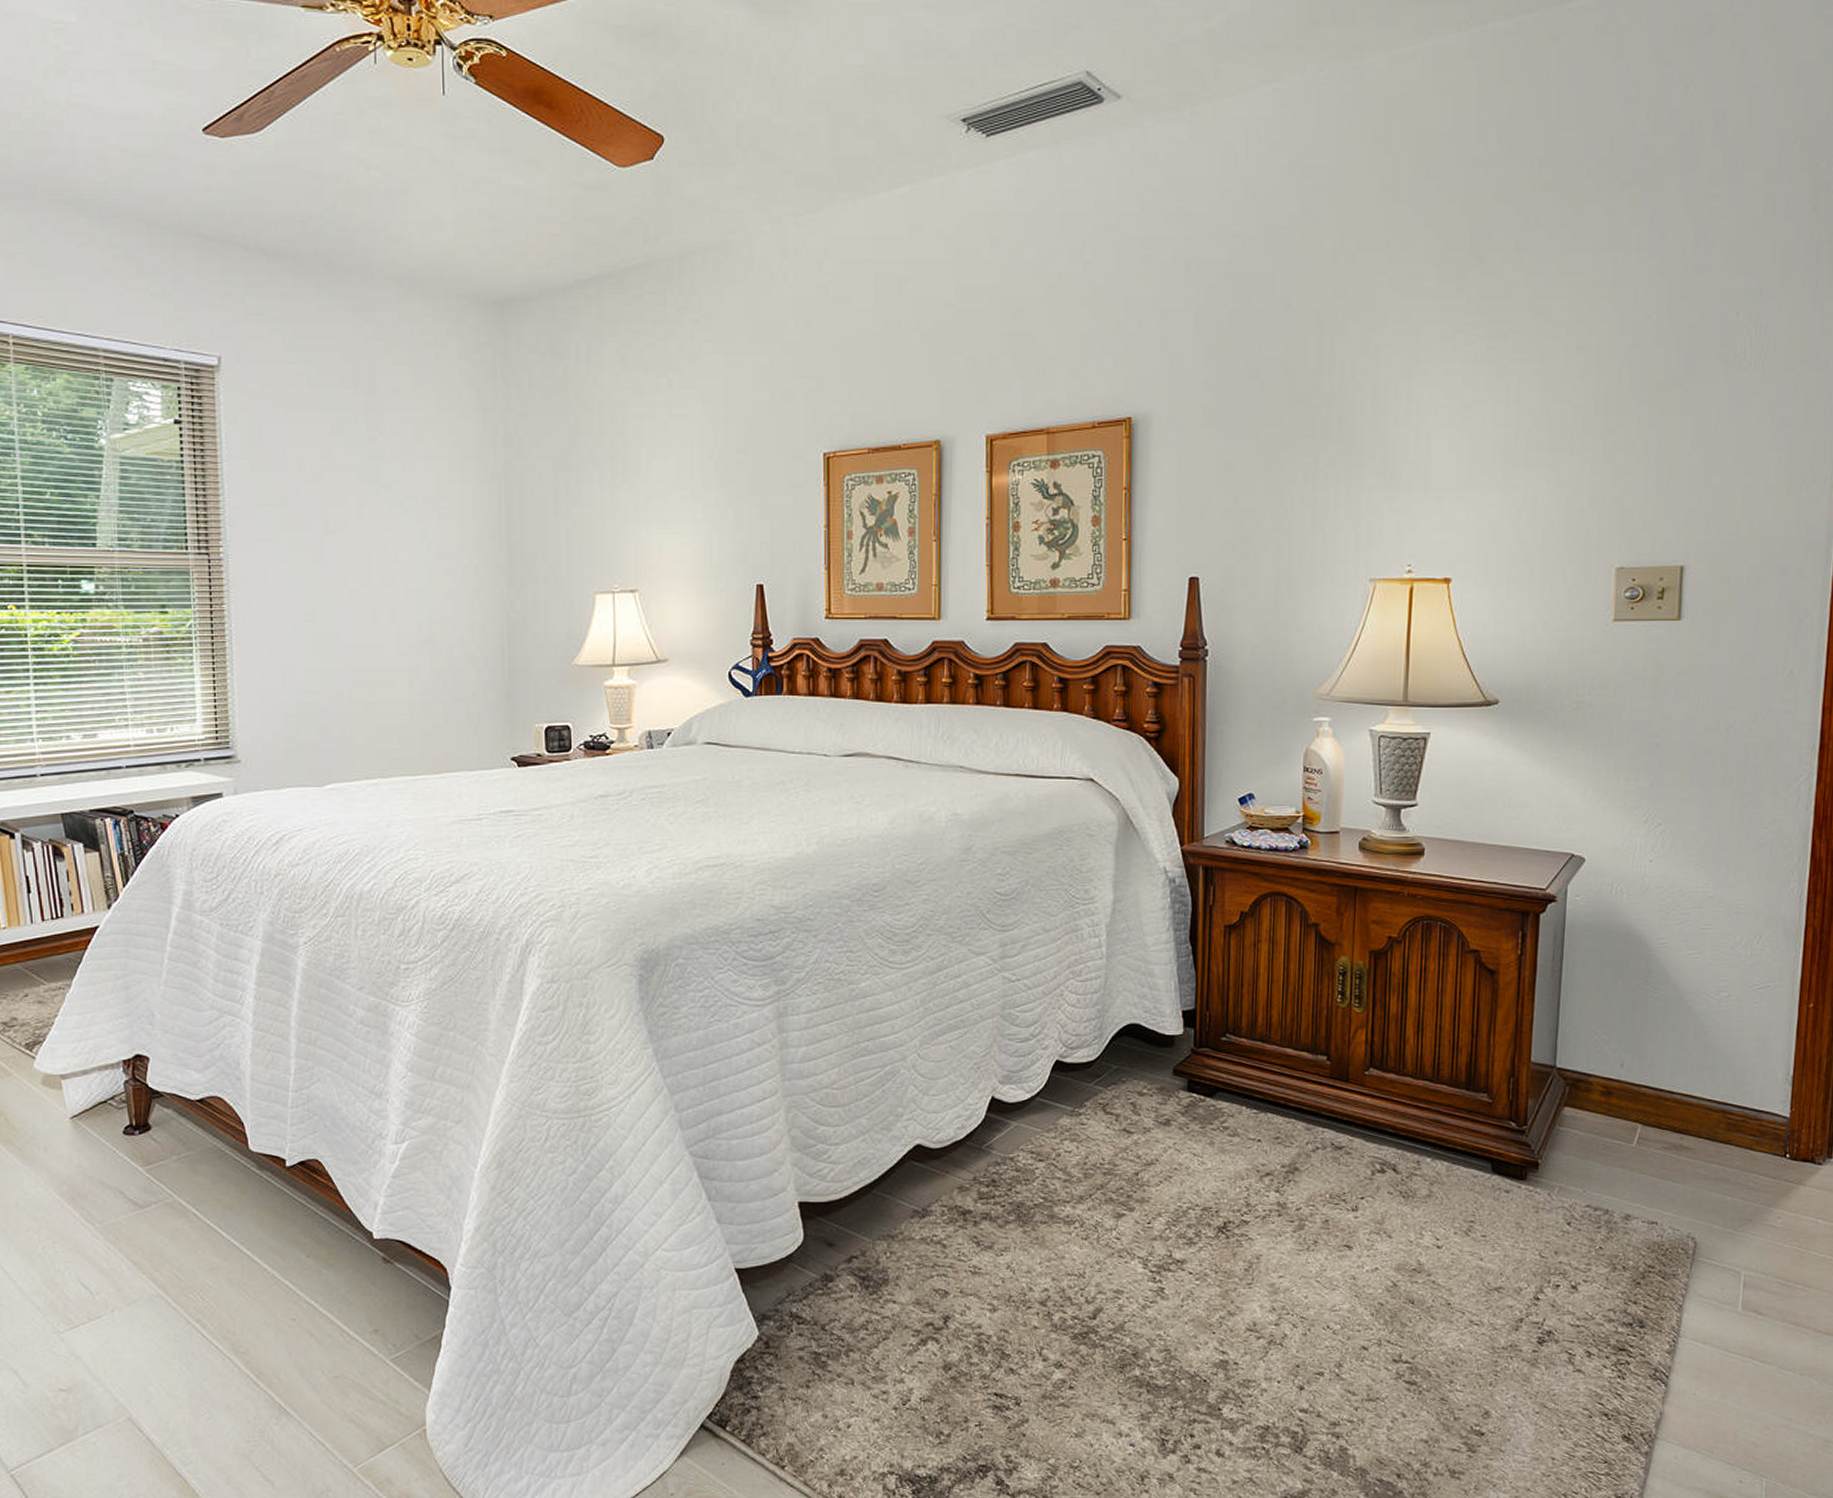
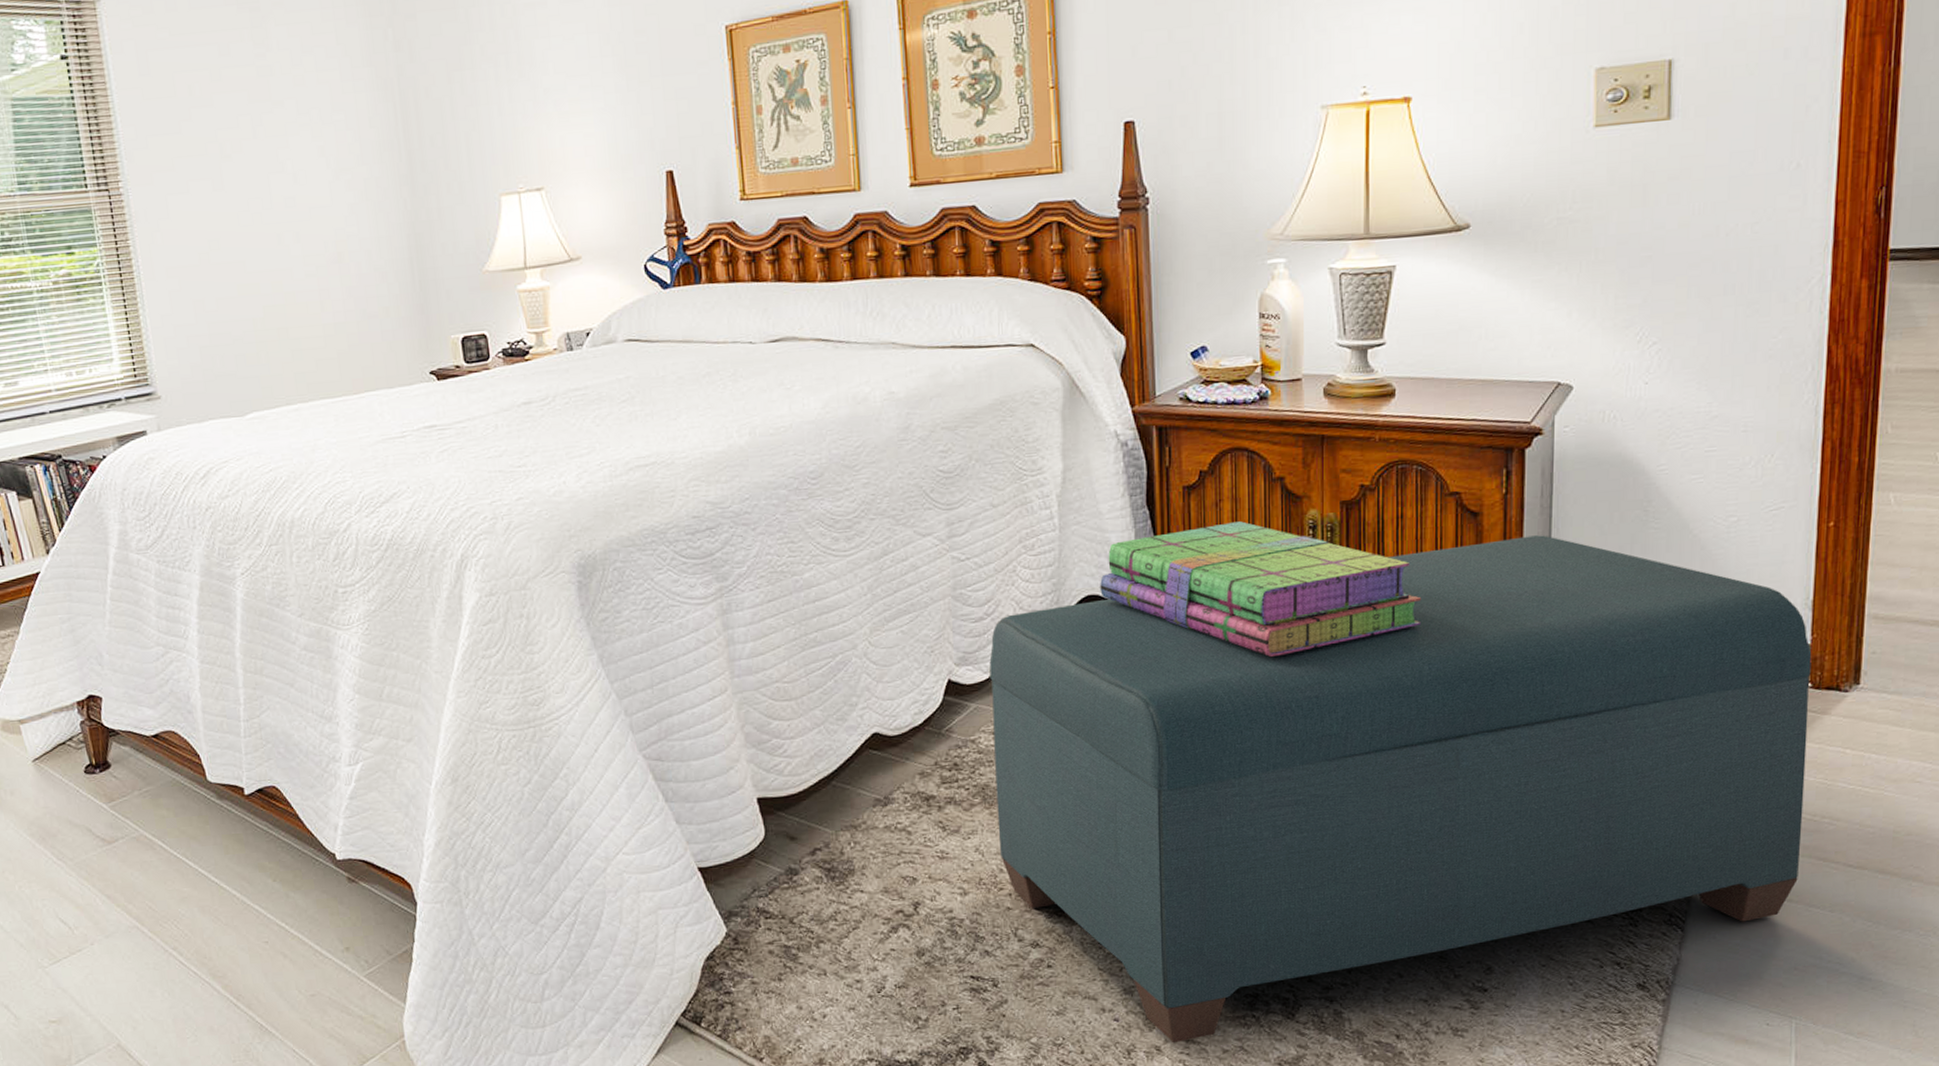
bench: none [1030,996,1791,1471] -> present [989,535,1812,1043]
stack of books: none [1141,963,1440,1095] -> present [1100,521,1422,657]

